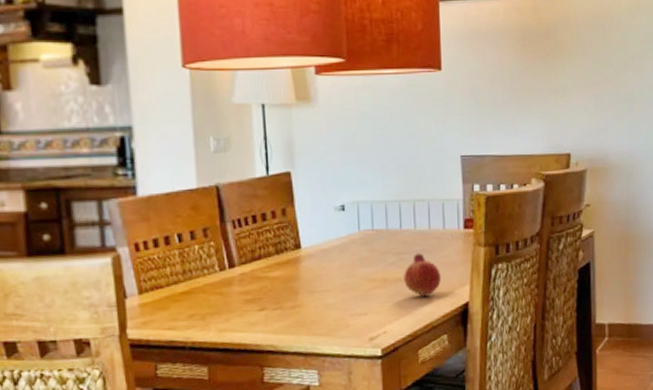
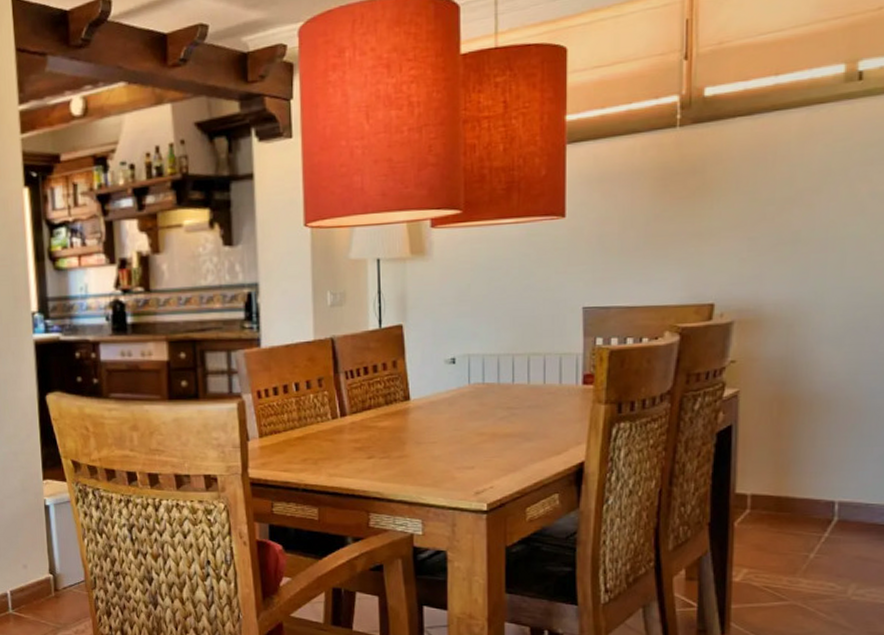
fruit: present [404,253,441,297] -> none [514,408,554,453]

